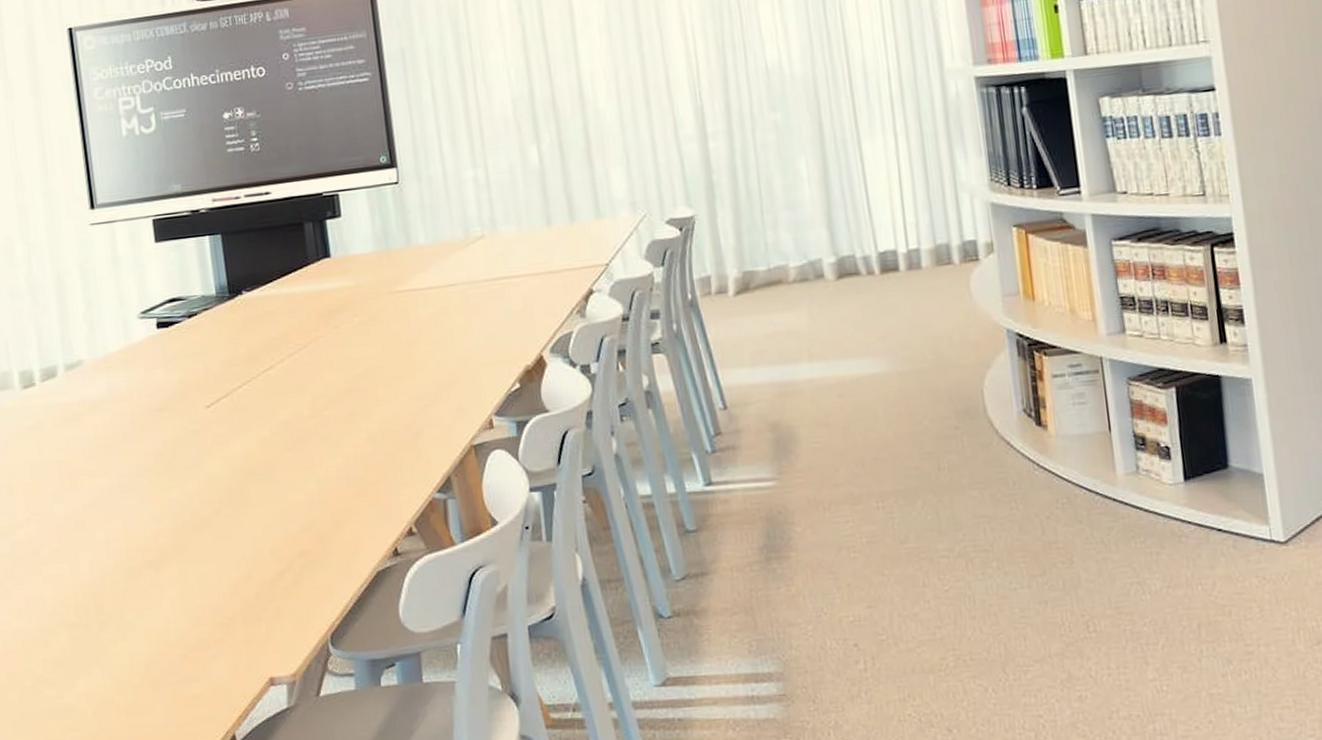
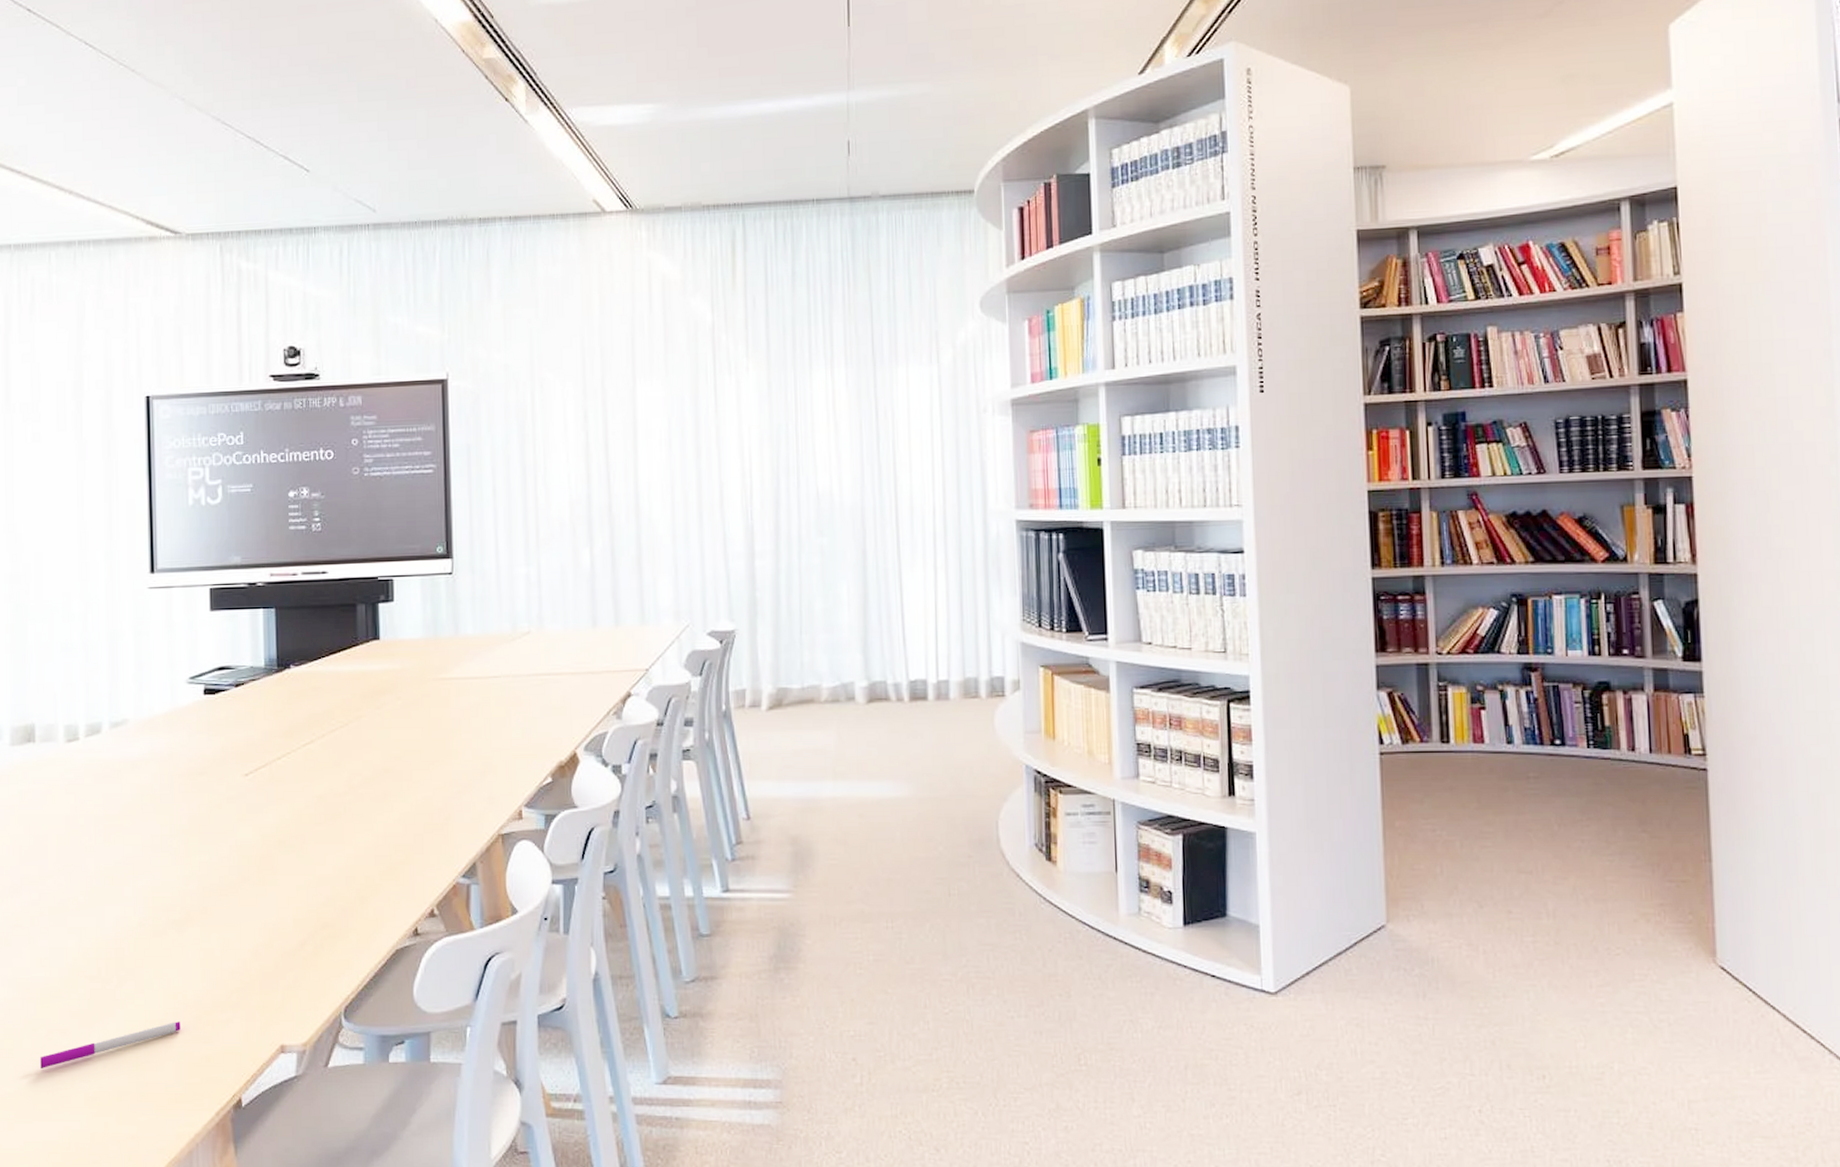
pen: none [28,662,167,721] -> present [40,1021,181,1068]

